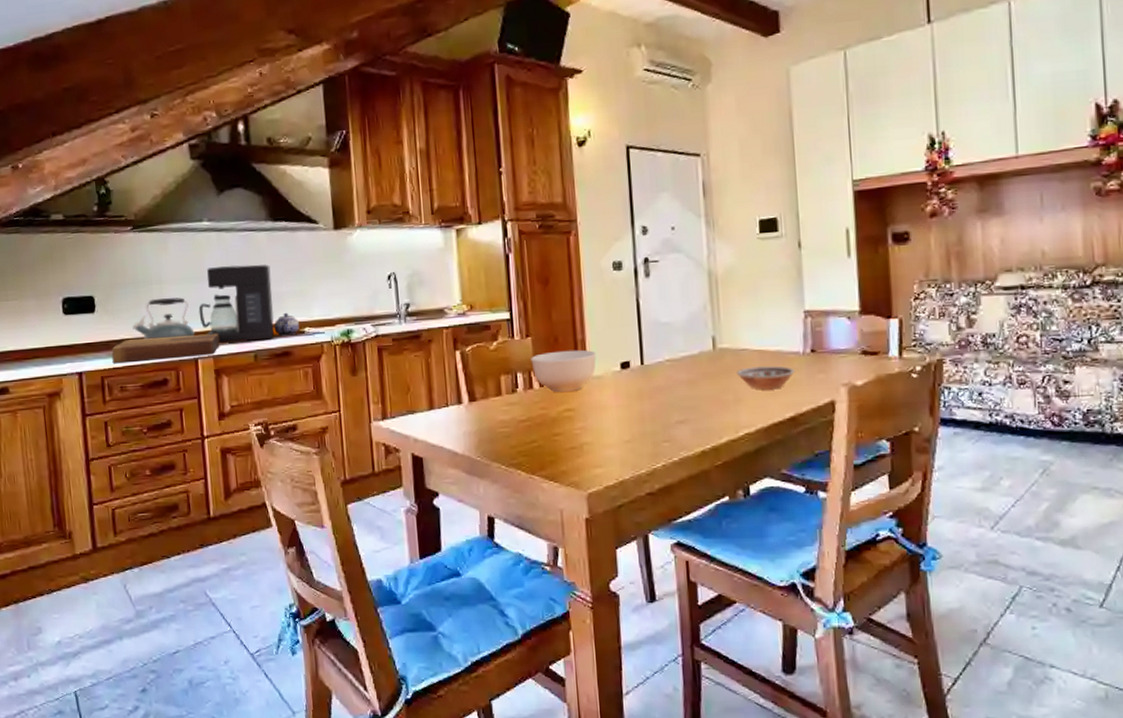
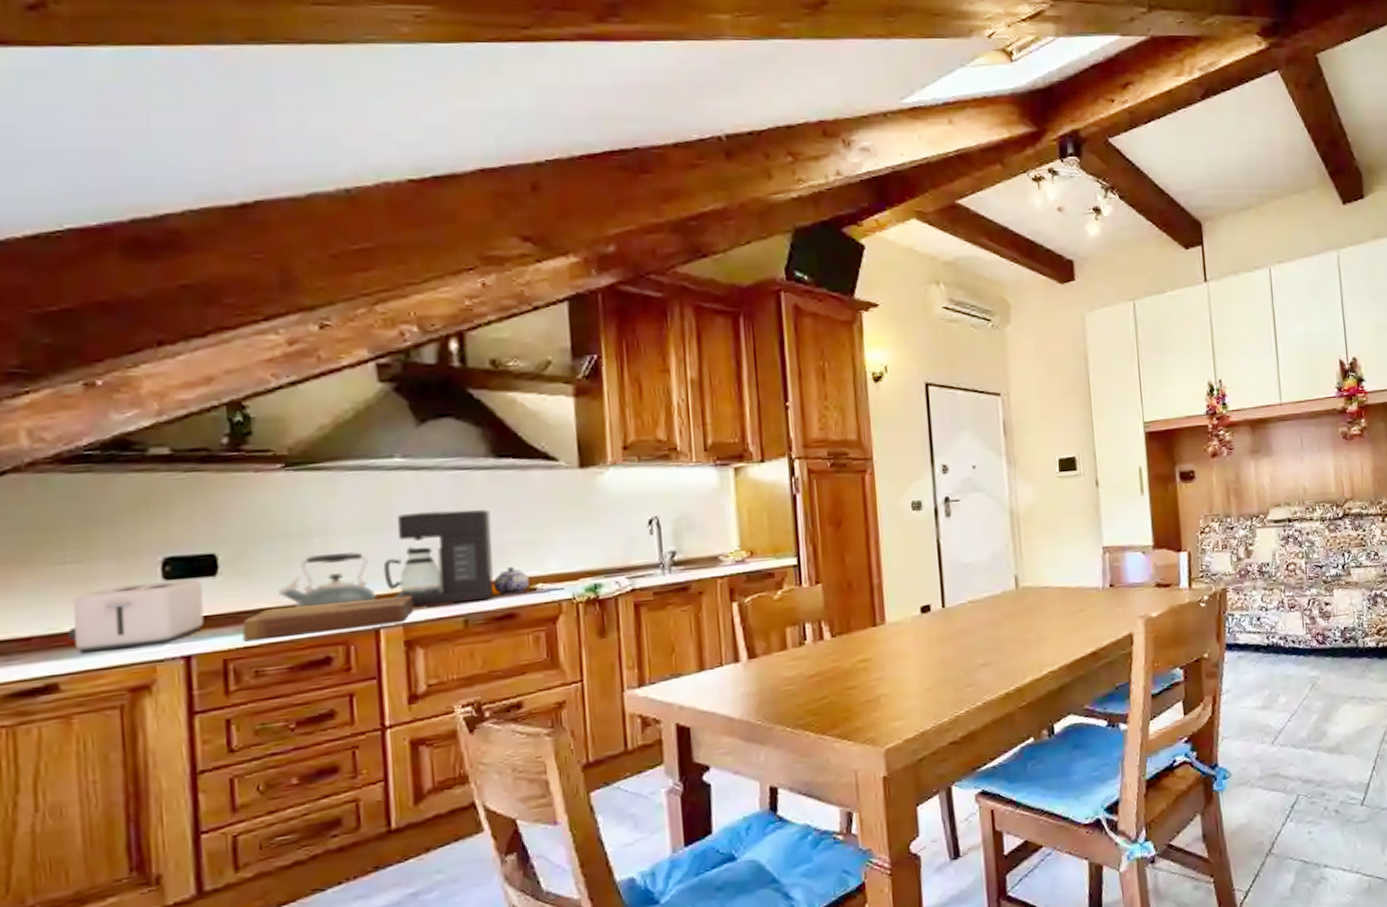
toaster: none [11,315,89,367] -> present [67,579,204,655]
bowl: present [531,349,596,393] -> none [821,595,894,643]
bowl: present [736,365,795,390] -> none [1039,602,1095,627]

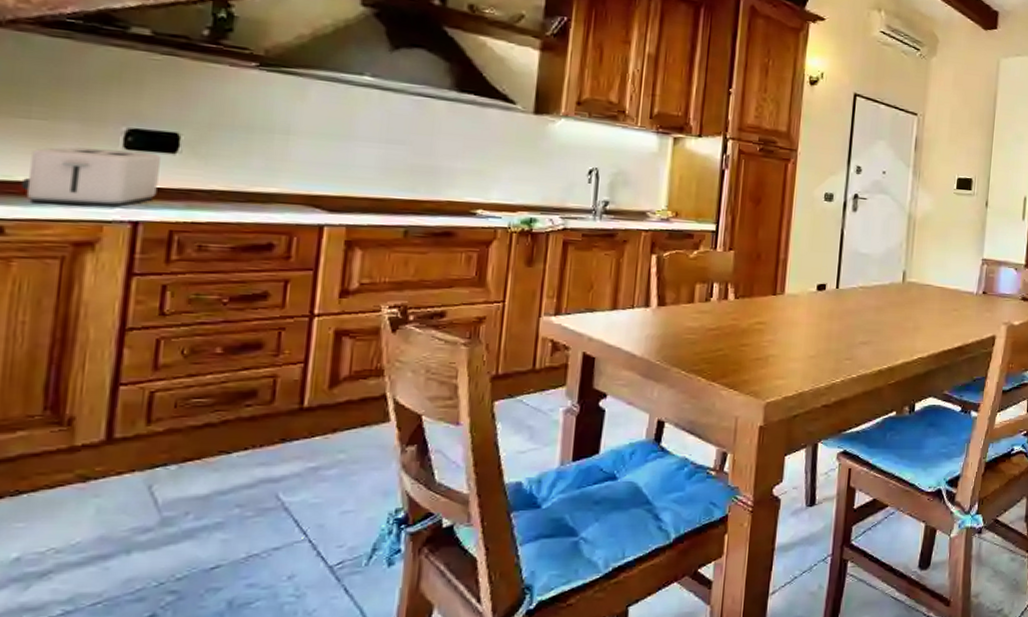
cutting board: present [242,594,414,642] -> none [191,191,360,224]
kettle: present [278,552,376,607] -> none [233,150,326,201]
coffee maker: present [383,509,494,607] -> none [336,127,445,217]
teapot: present [493,566,529,595] -> none [437,190,471,216]

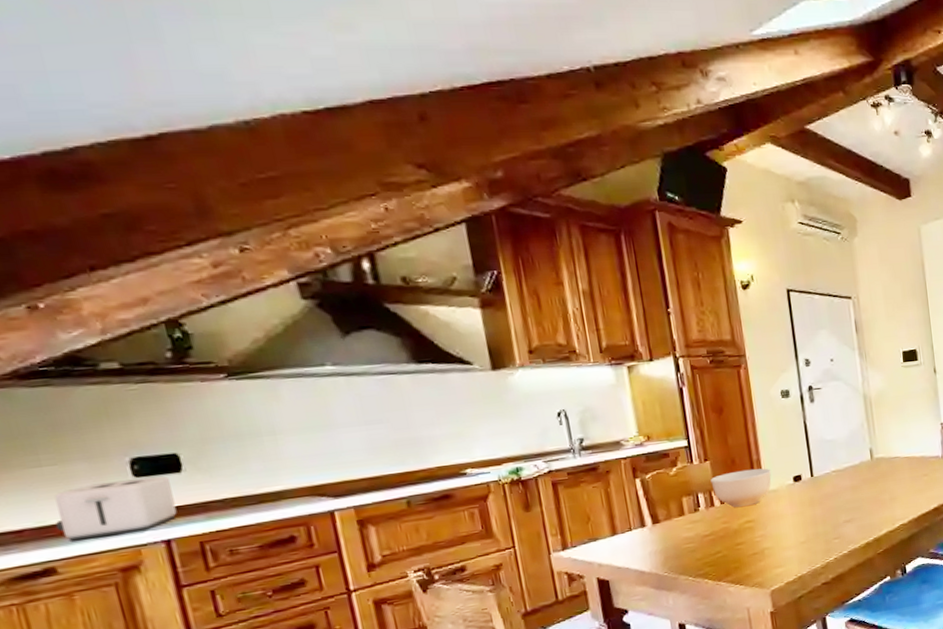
bowl: none [730,267,795,307] -> present [710,468,772,508]

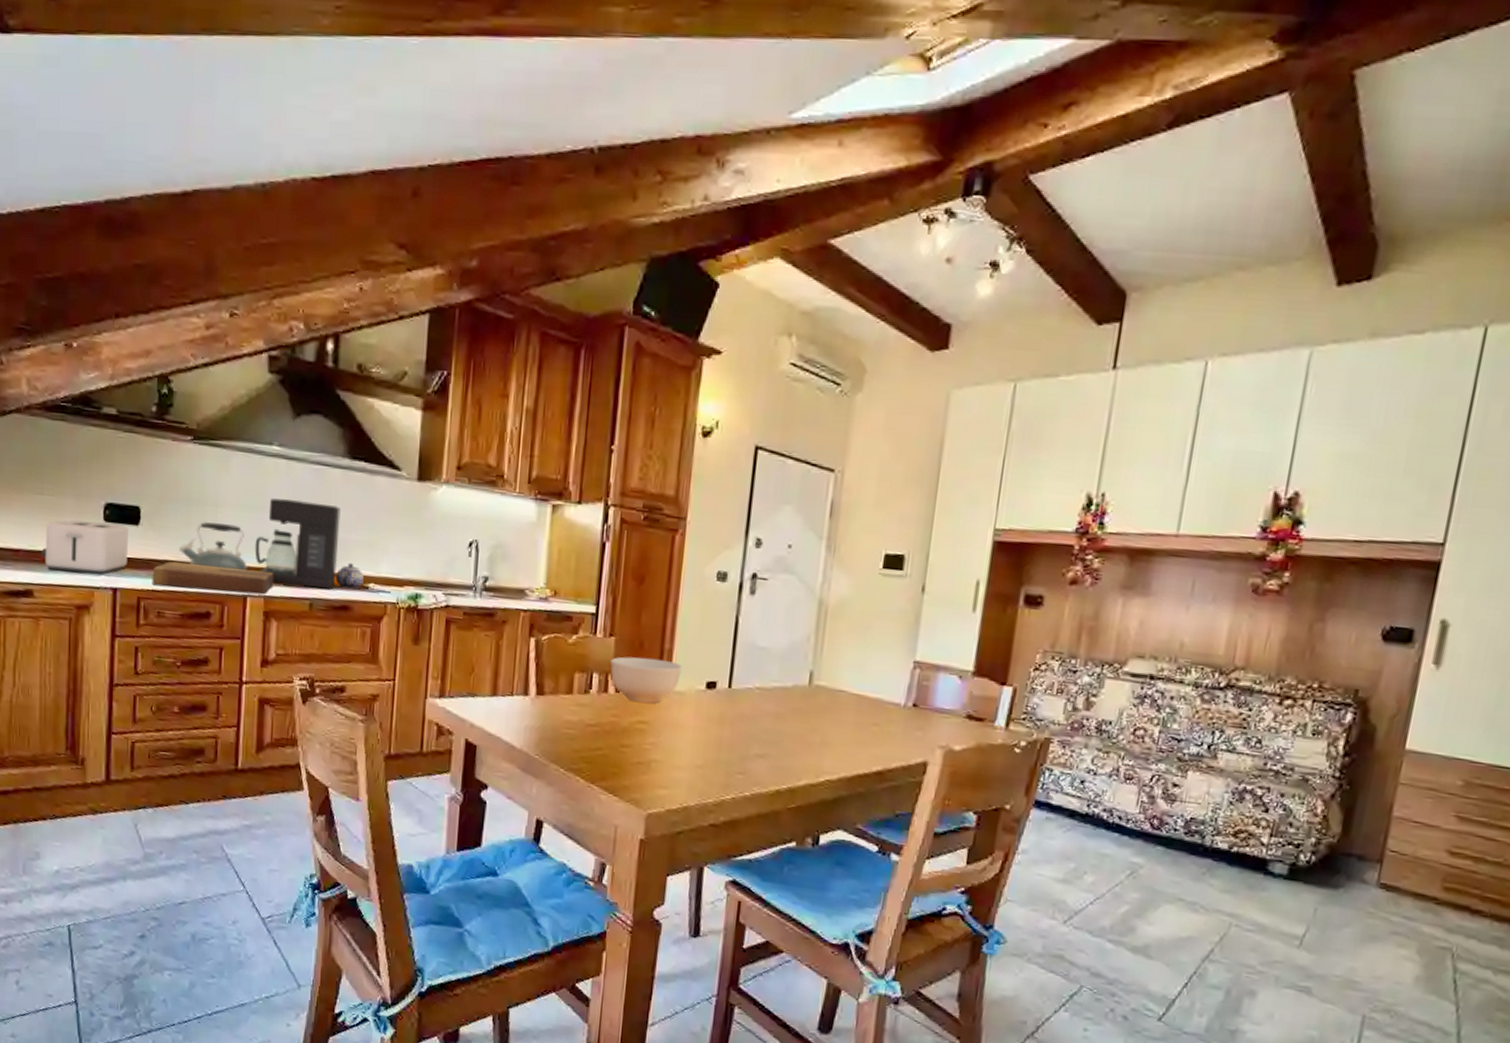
cutting board: none [212,482,362,527] -> present [152,561,274,595]
kettle: none [239,448,328,496] -> present [179,522,247,572]
coffee maker: none [329,408,430,492] -> present [255,498,341,590]
teapot: none [428,455,460,480] -> present [336,562,364,589]

